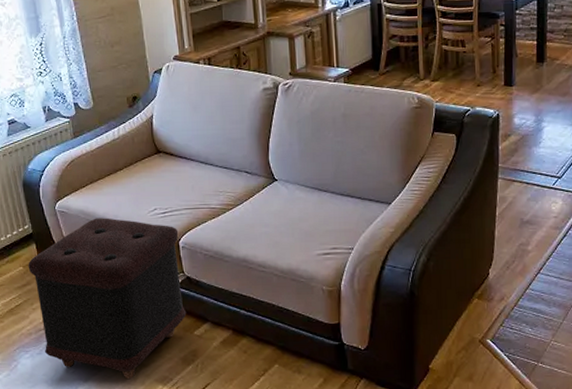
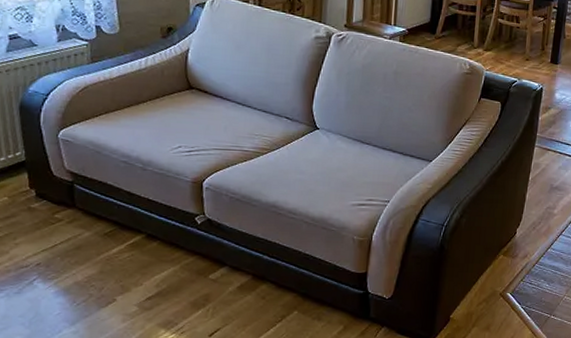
ottoman: present [28,218,187,378] -> none [15,150,204,322]

